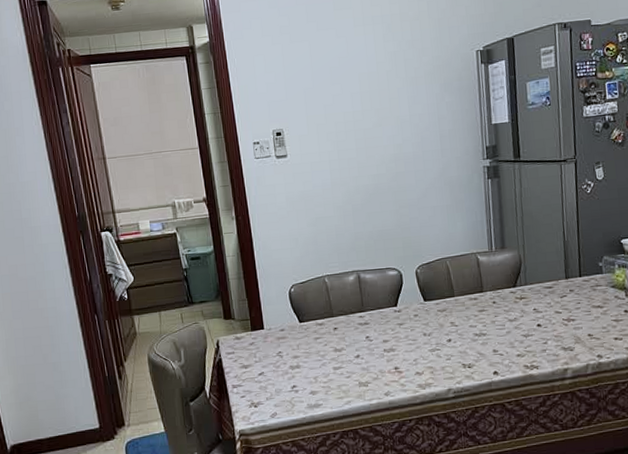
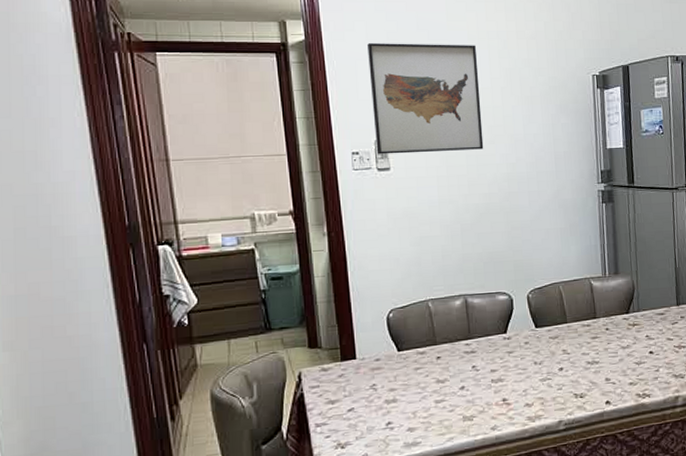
wall art: none [263,31,372,143] -> present [367,43,484,155]

